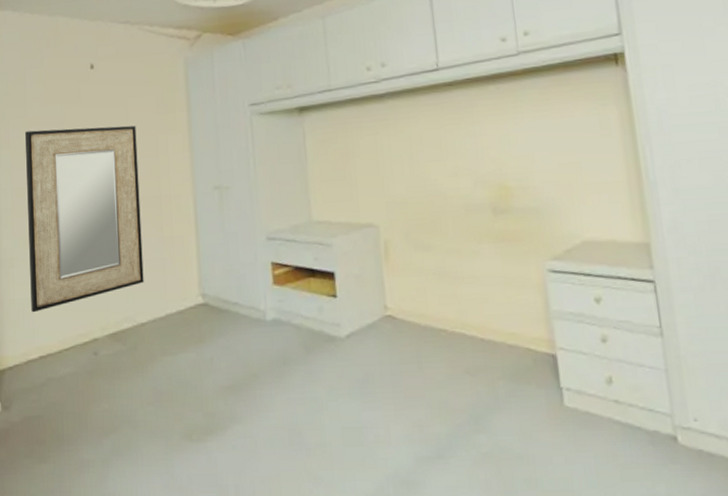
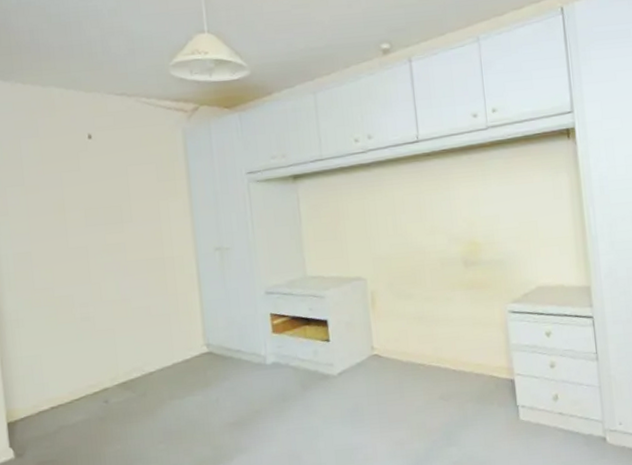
home mirror: present [25,125,144,313] -> none [24,193,151,369]

